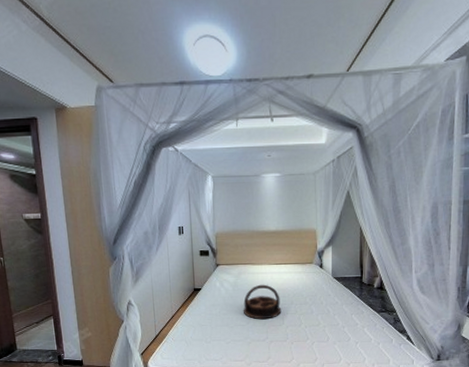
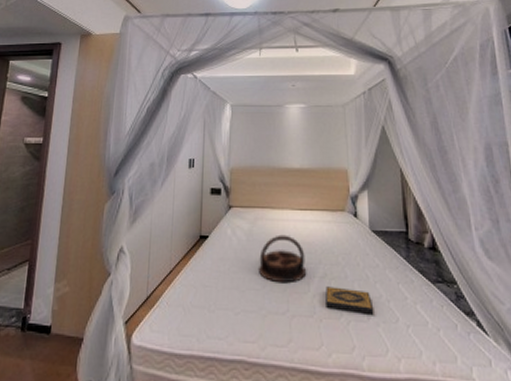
hardback book: none [296,319,332,337] -> present [325,286,374,314]

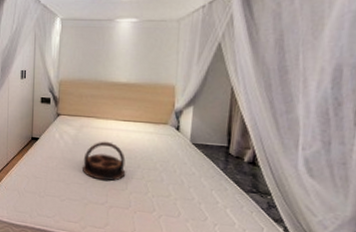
hardback book: present [325,286,374,314] -> none [141,186,185,212]

